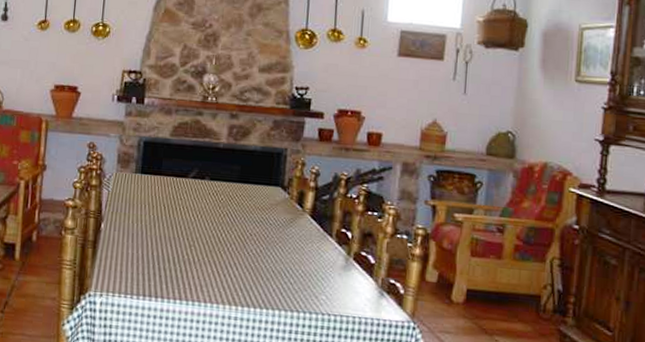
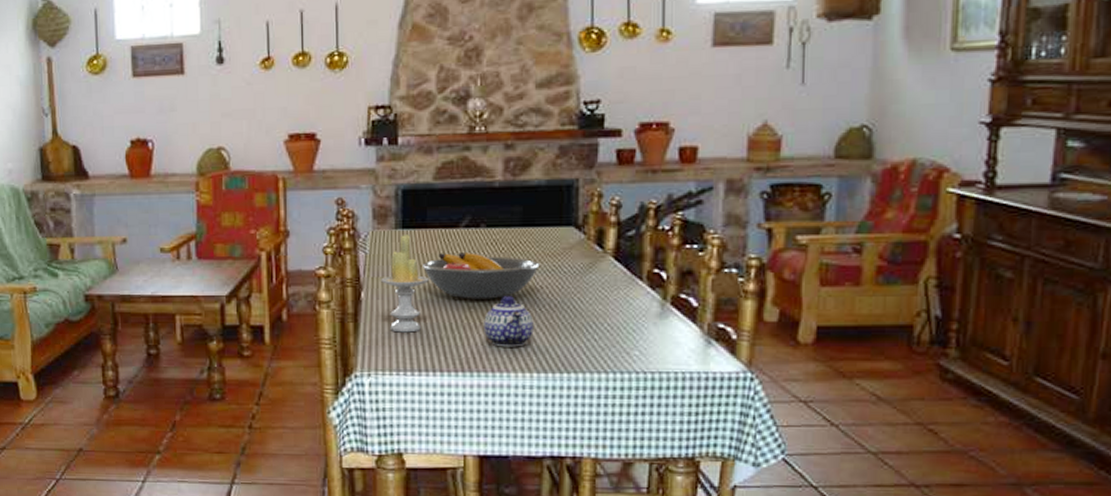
candle: none [119,179,159,262] -> present [381,235,429,333]
fruit bowl: none [154,197,251,241] -> present [421,253,540,299]
teapot: none [200,238,242,283] -> present [484,295,533,347]

